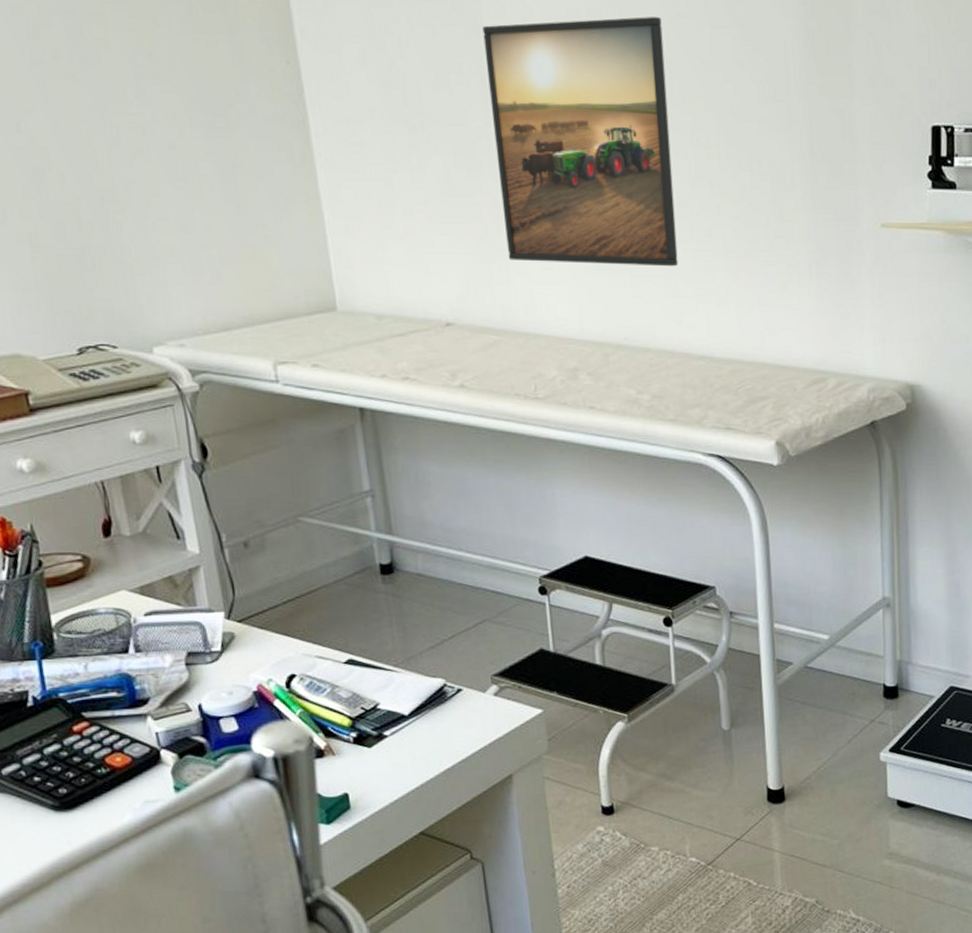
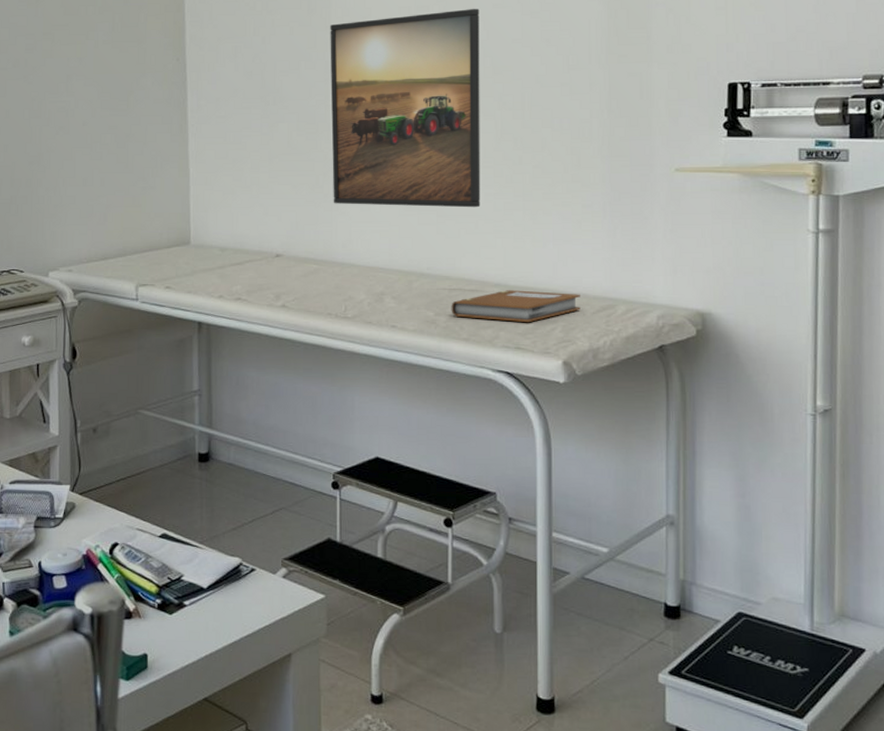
notebook: none [653,363,791,399] -> present [451,290,581,322]

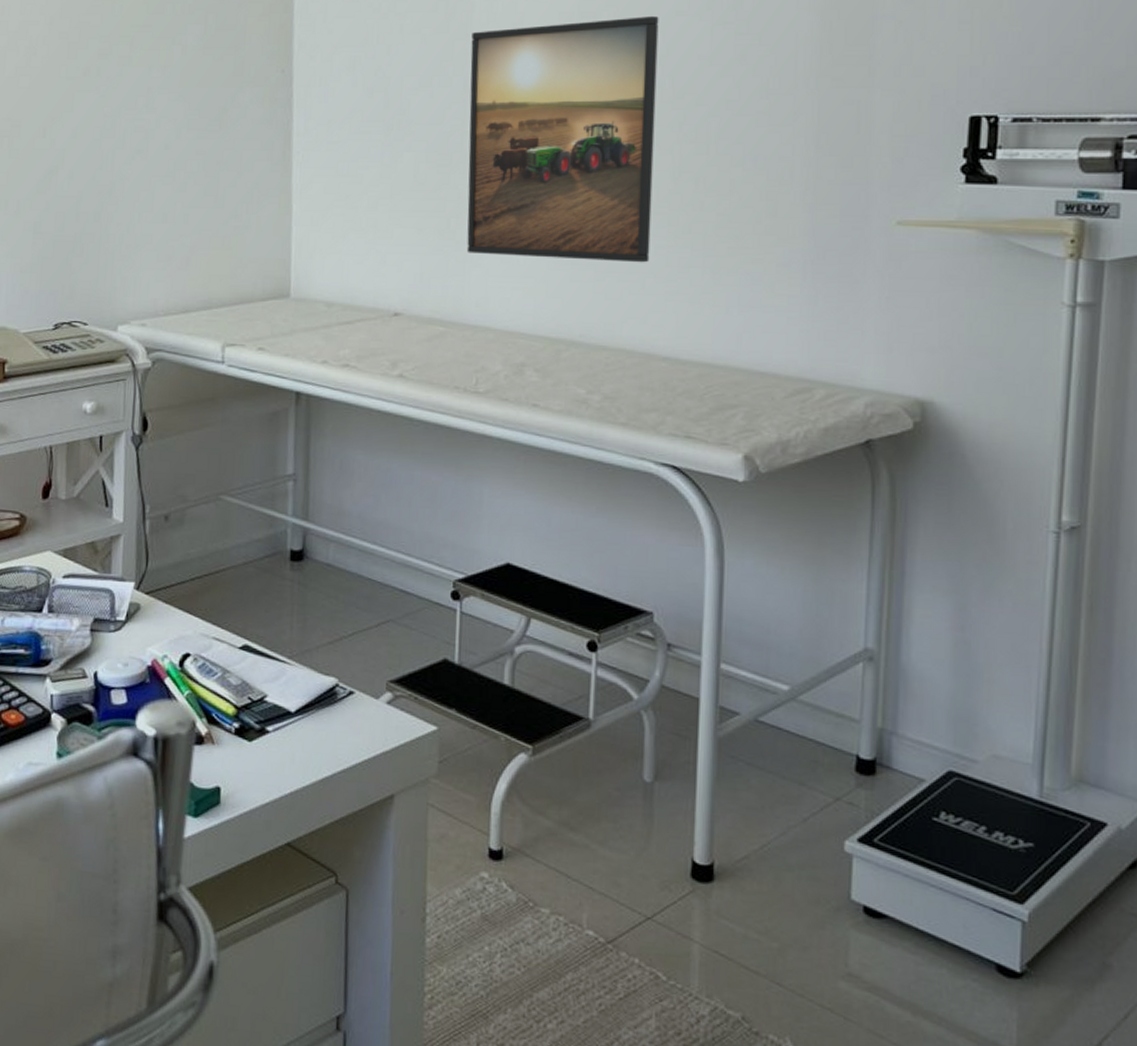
notebook: present [451,290,581,322] -> none [607,365,769,406]

